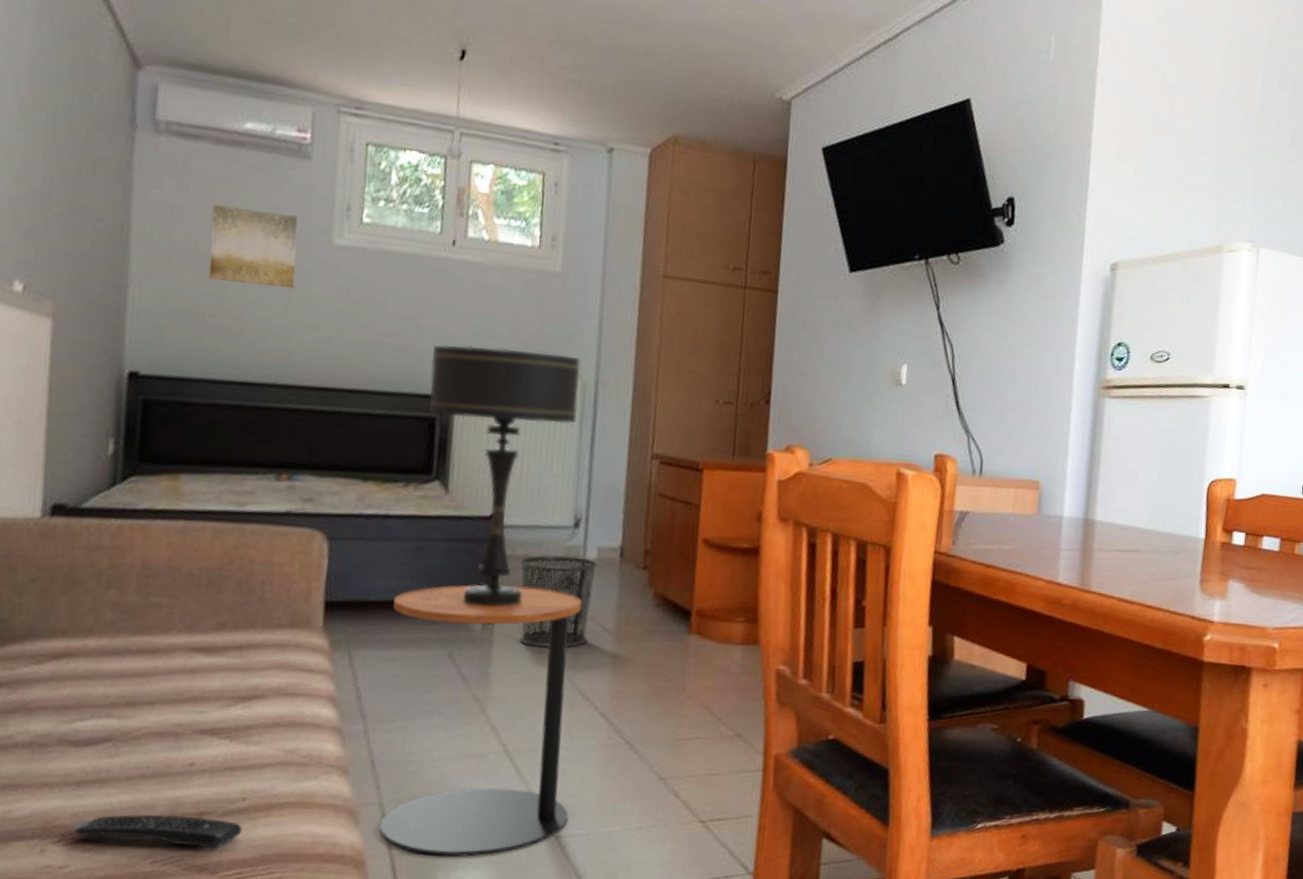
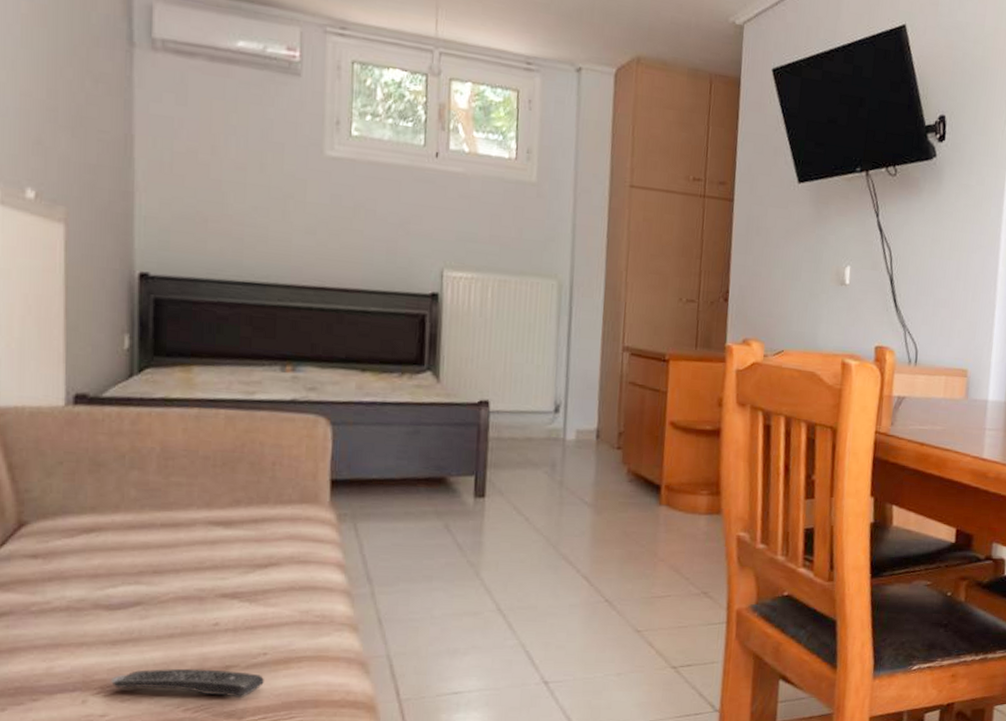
wall art: present [208,204,299,289] -> none [209,117,292,196]
side table: present [379,583,582,857] -> none [388,463,563,701]
table lamp: present [428,344,580,607] -> none [418,248,556,483]
waste bin: present [518,555,598,648] -> none [505,437,577,519]

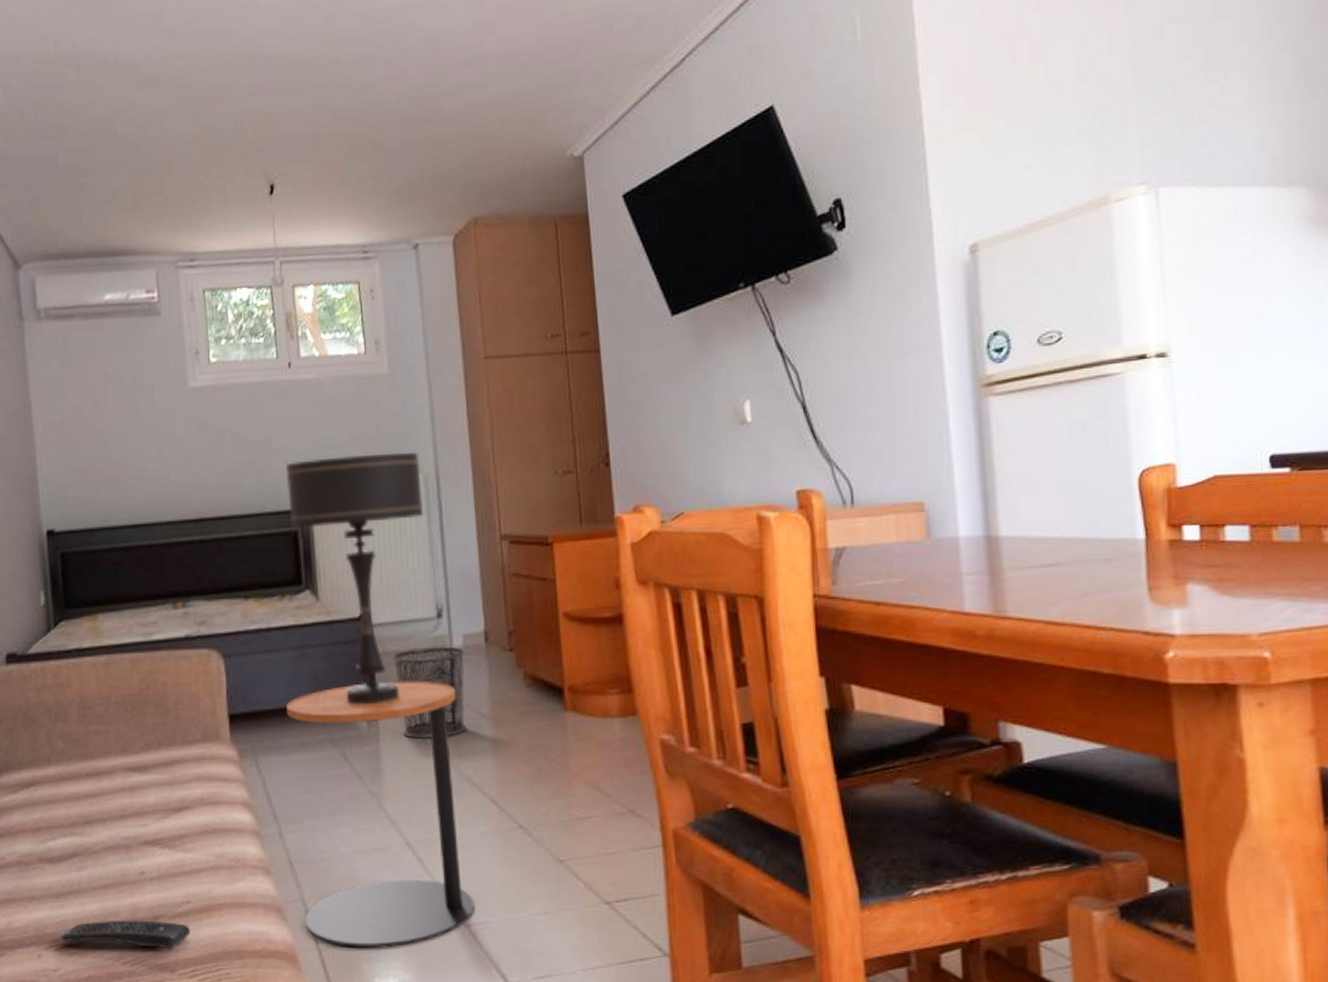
side table: none [388,463,563,701] -> present [286,680,474,949]
table lamp: none [418,248,556,483] -> present [286,452,424,704]
waste bin: none [505,437,577,519] -> present [391,646,466,739]

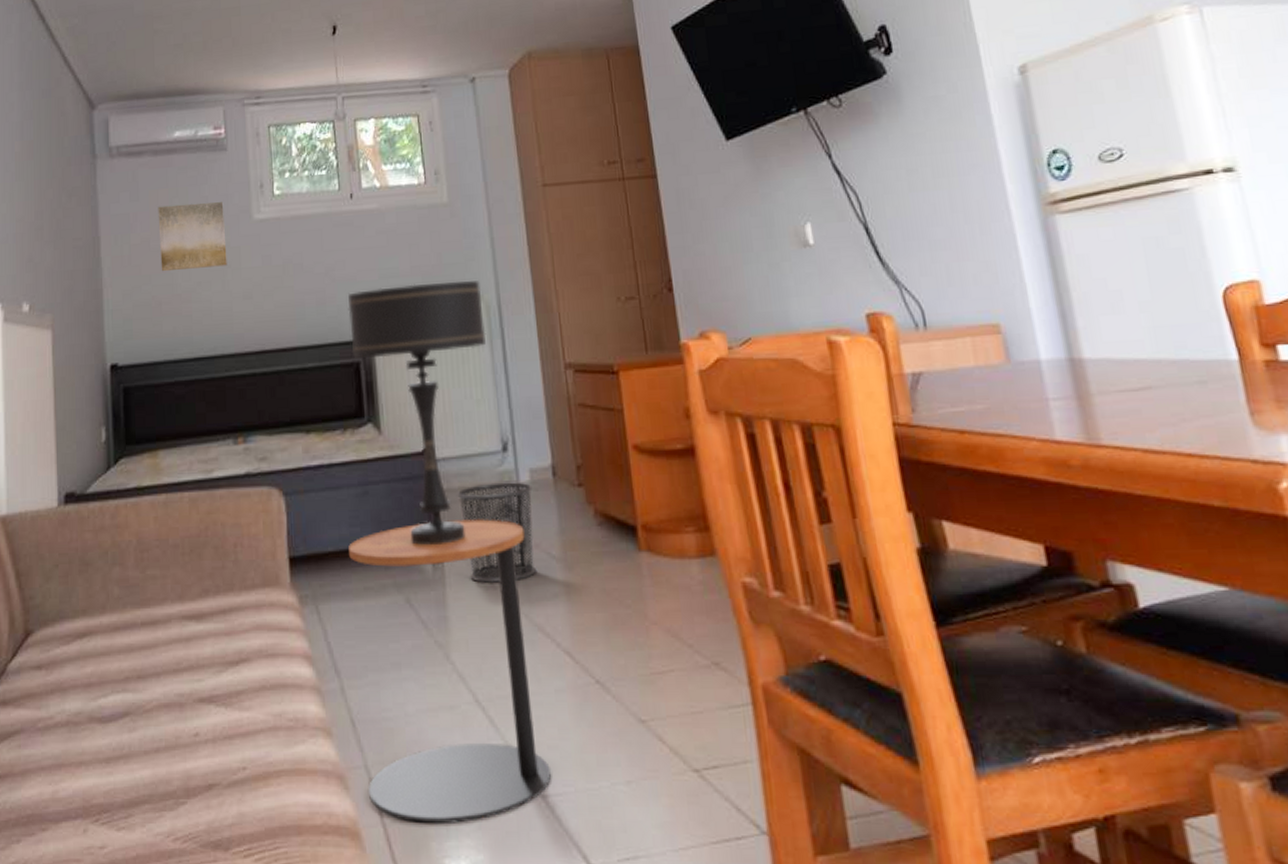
remote control: present [59,920,190,951] -> none [107,789,246,825]
wall art: none [90,368,163,439] -> present [158,201,227,272]

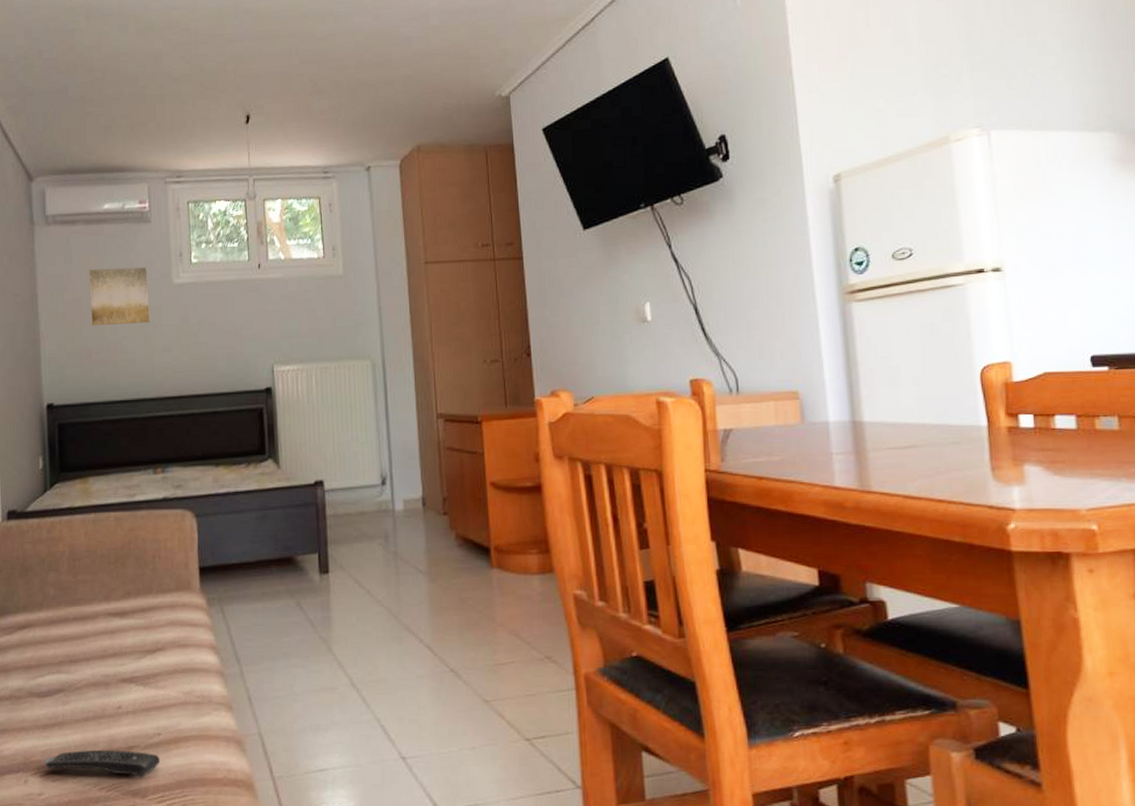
remote control: none [107,789,246,825] -> present [44,749,160,778]
table lamp: present [348,280,486,545] -> none [254,342,372,559]
side table: present [349,519,551,825] -> none [250,539,410,779]
waste bin: present [456,482,536,583] -> none [341,510,405,591]

